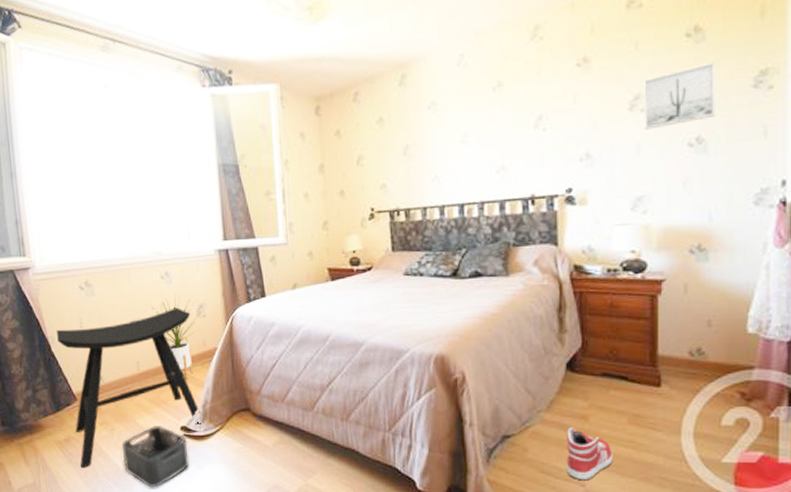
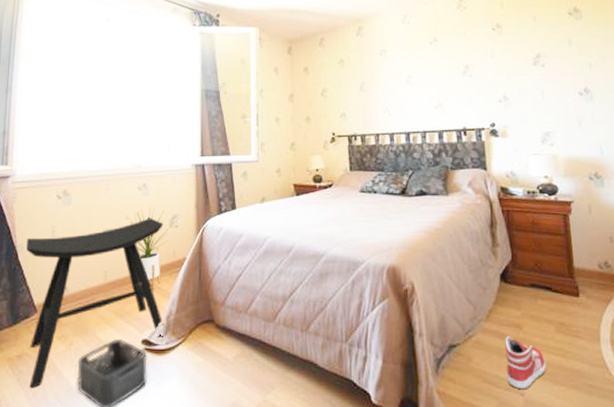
wall art: present [644,61,716,130] -> none [542,34,596,81]

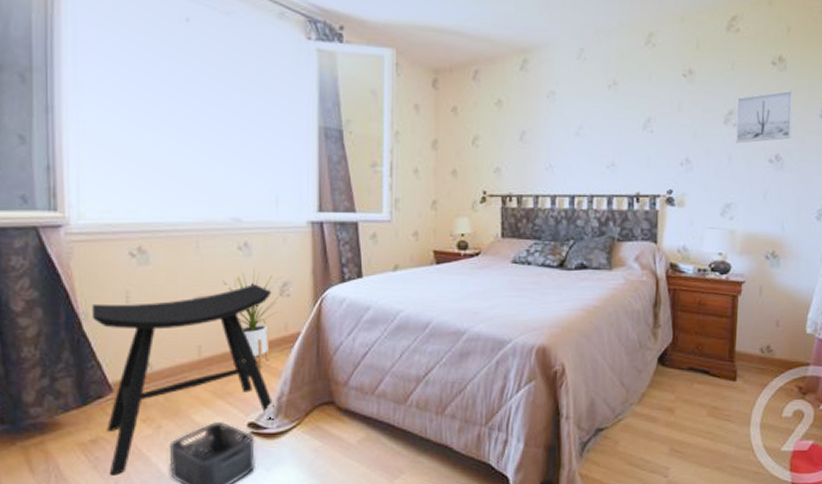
sneaker: present [505,336,546,390] -> none [652,420,693,472]
wall art: none [542,34,596,81] -> present [735,90,793,143]

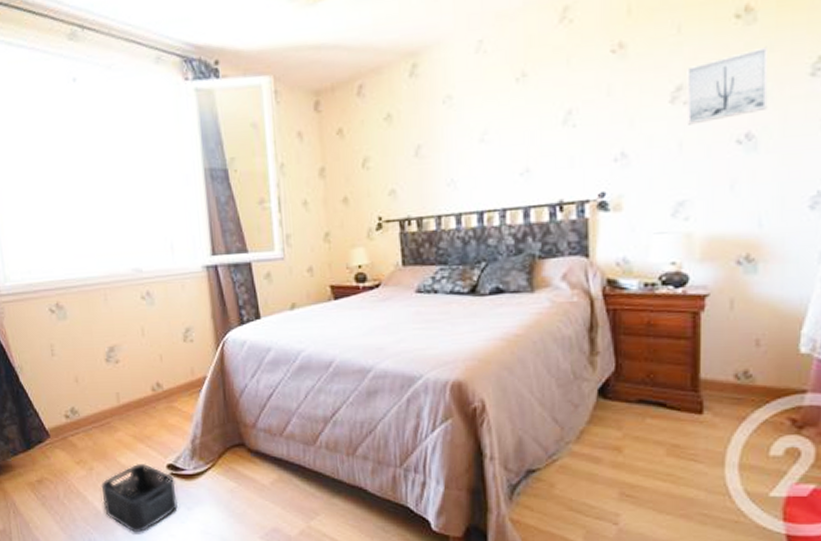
stool: present [91,284,274,476] -> none [24,331,189,512]
house plant: present [223,269,281,367] -> none [131,317,187,412]

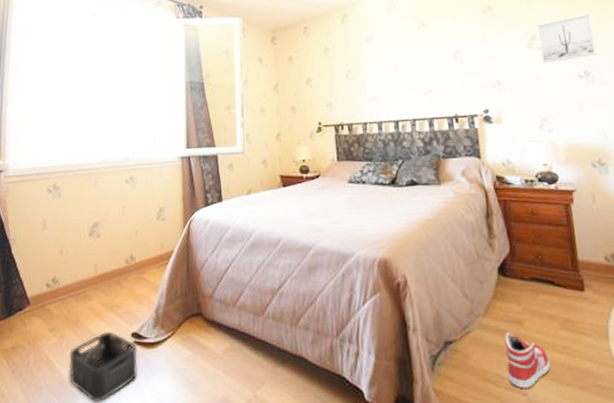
sneaker: none [597,460,649,519] -> present [505,332,550,390]

